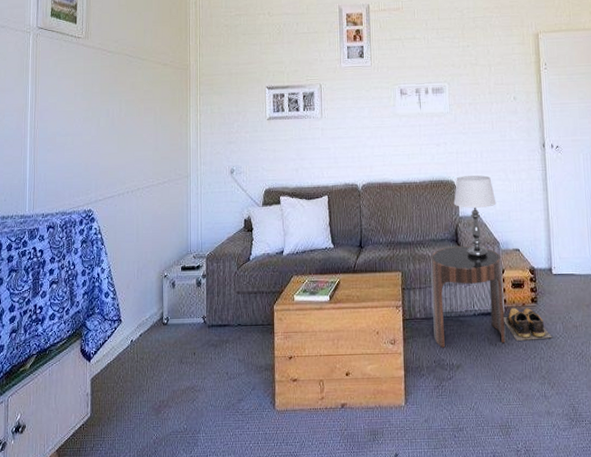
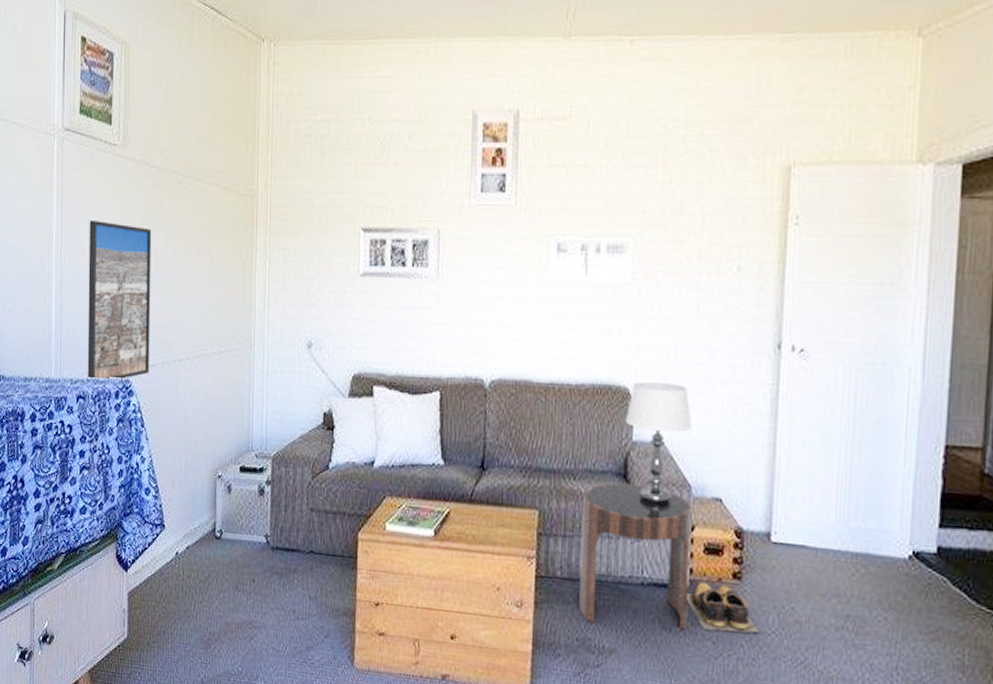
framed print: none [56,93,109,213] -> present [87,221,152,381]

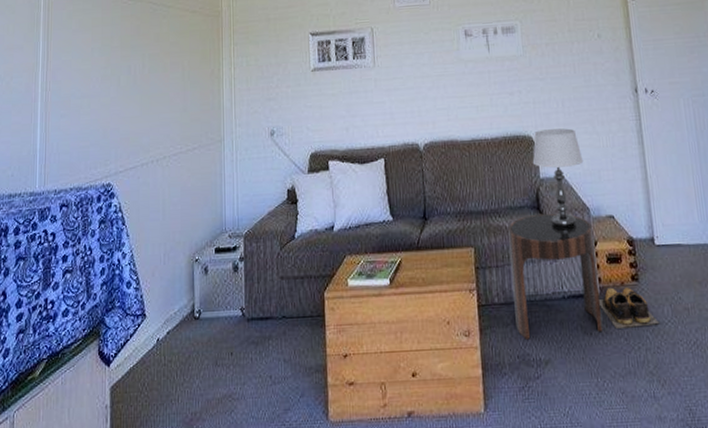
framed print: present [87,221,152,381] -> none [70,48,130,189]

